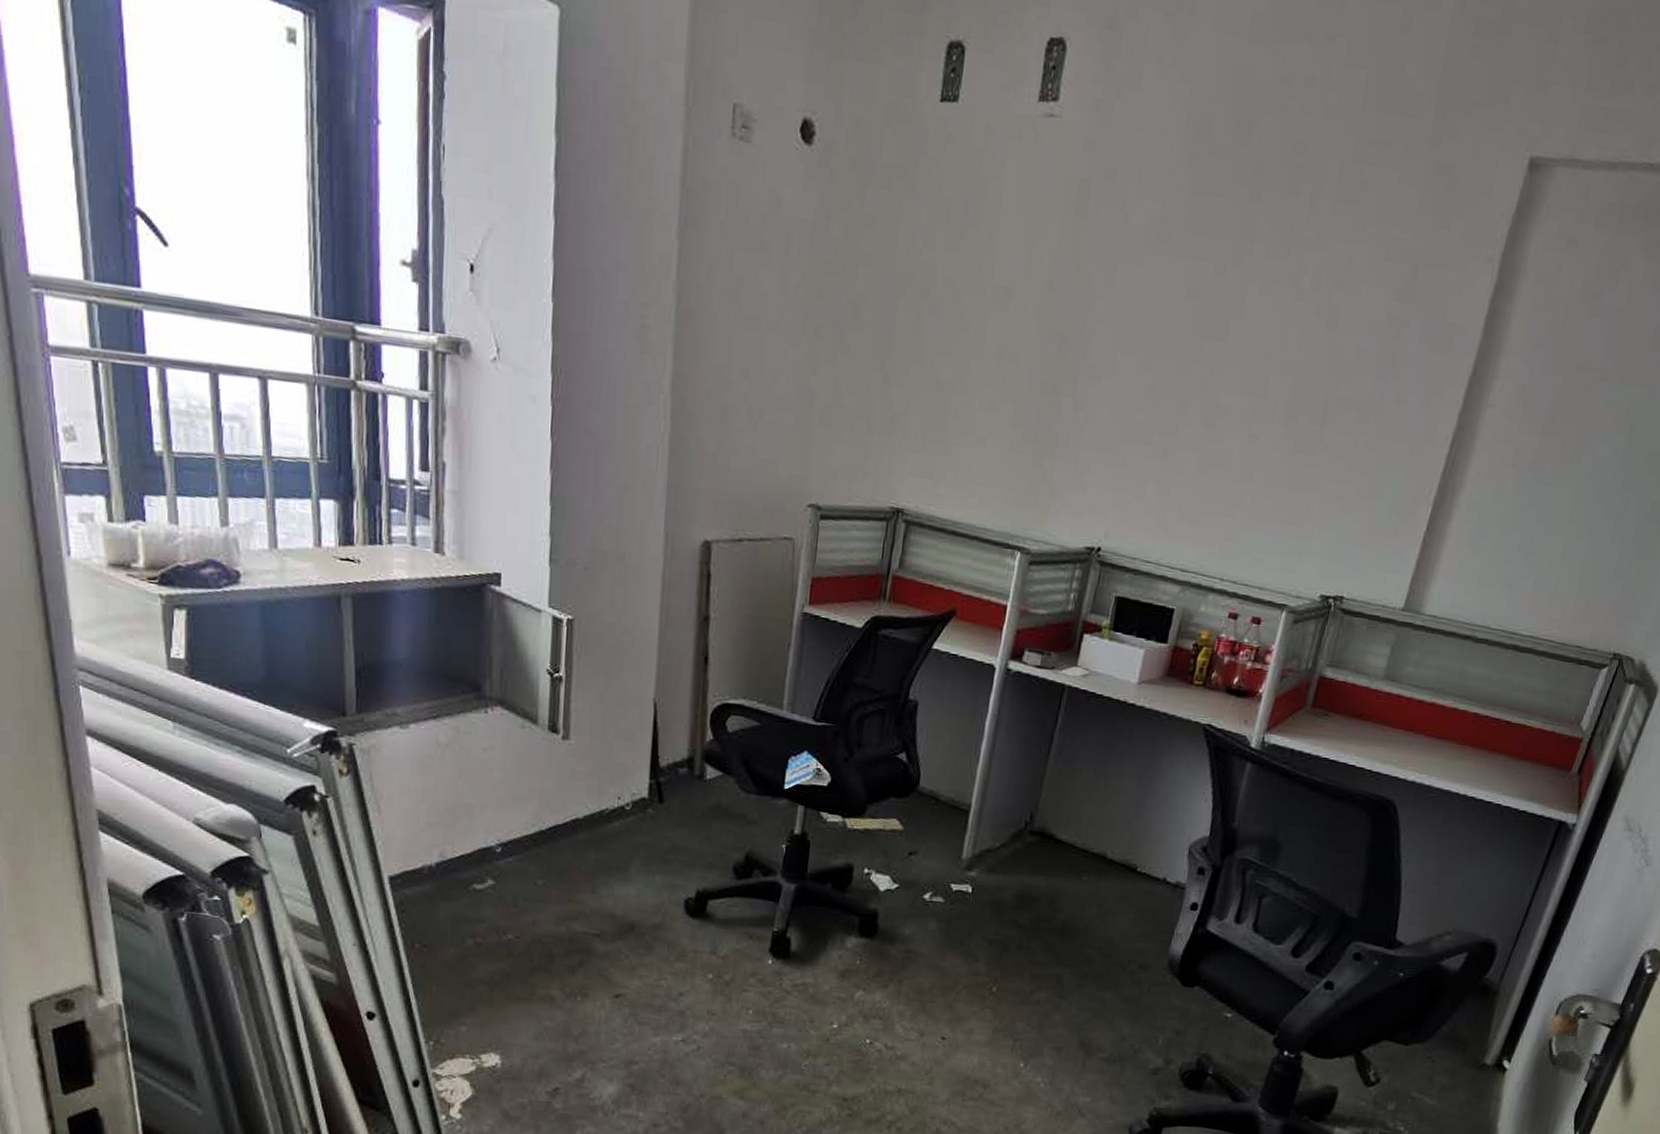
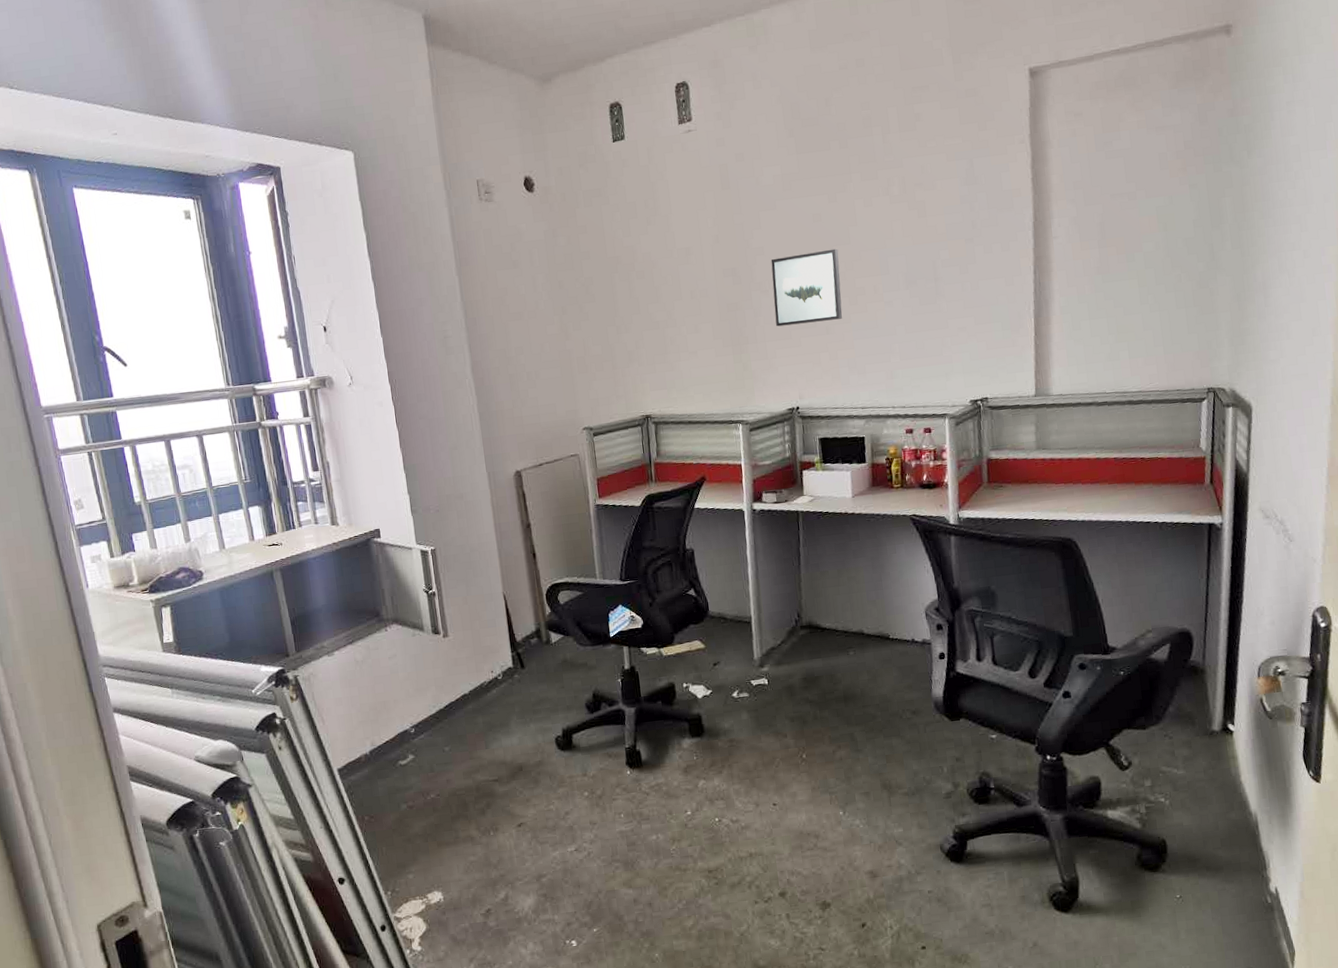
wall art: none [1099,334,1209,443] -> present [771,248,843,327]

